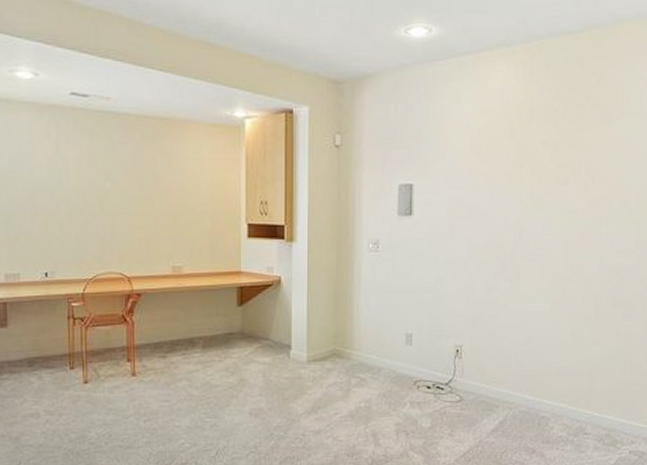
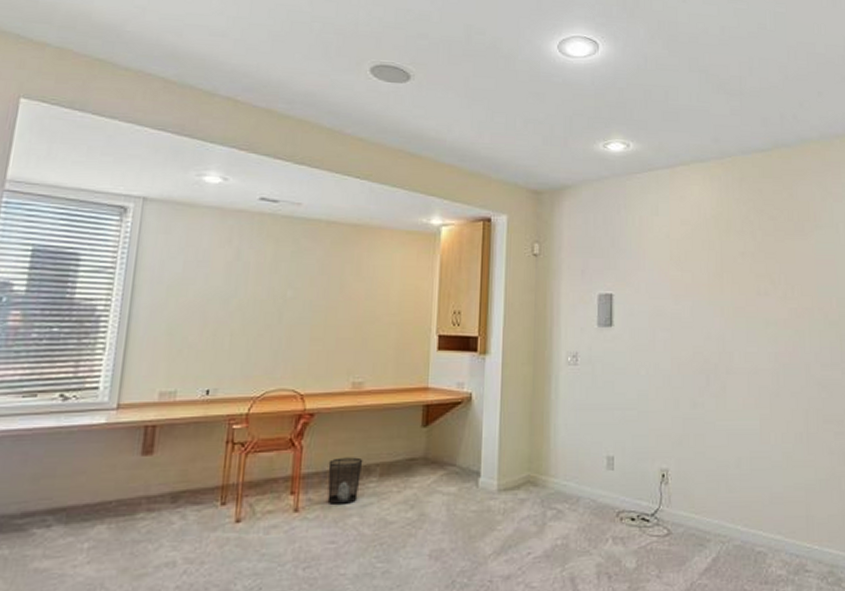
waste bin: none [157,331,188,370] -> present [327,457,363,504]

